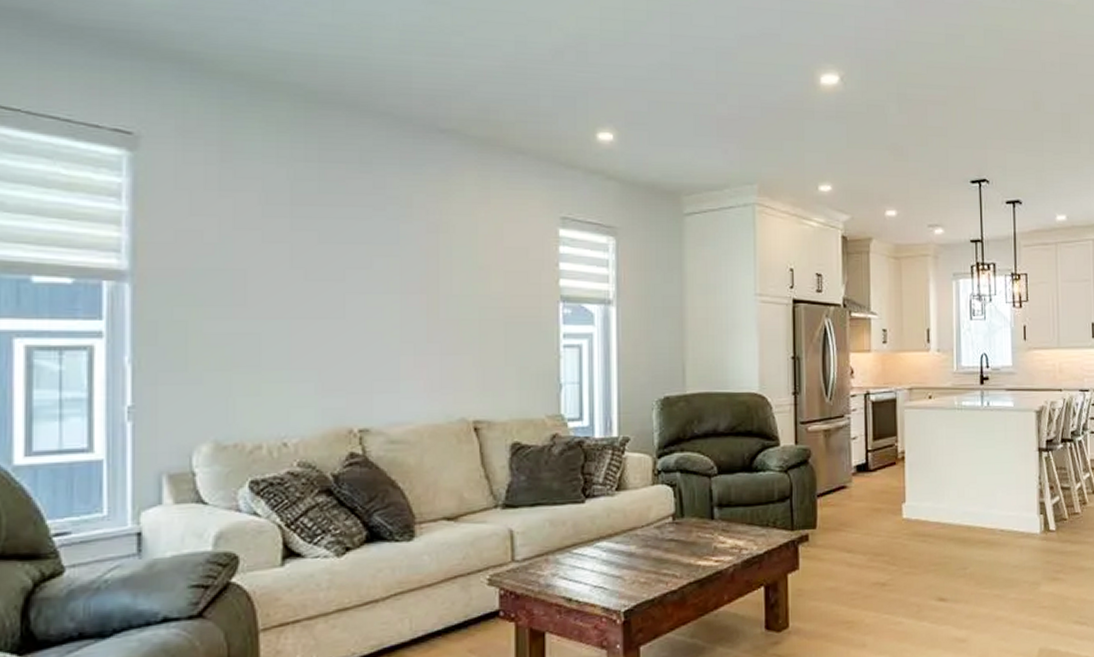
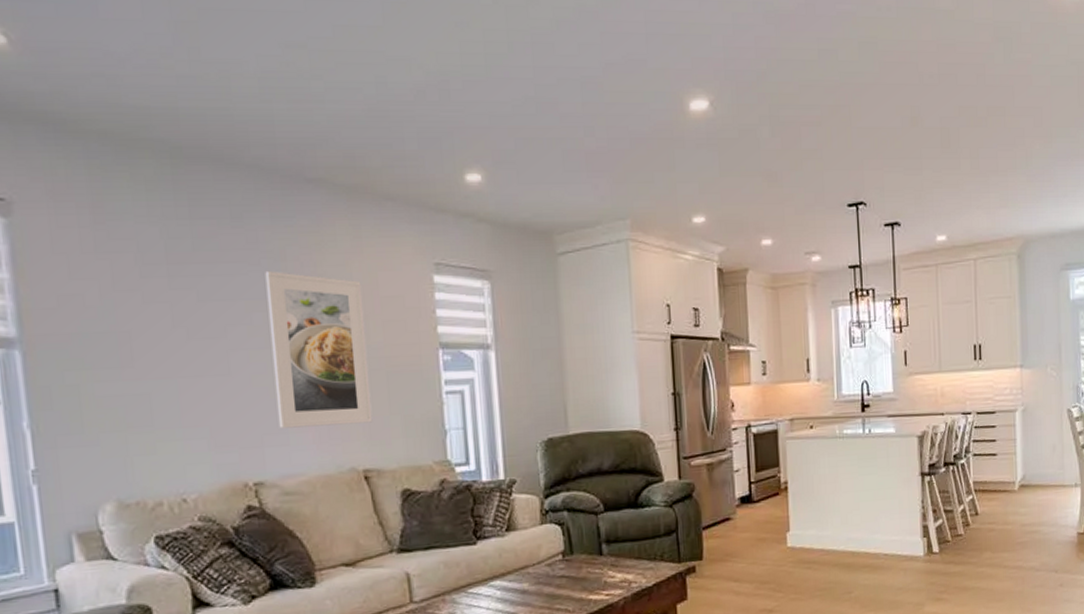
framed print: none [390,216,487,375] -> present [265,270,373,429]

